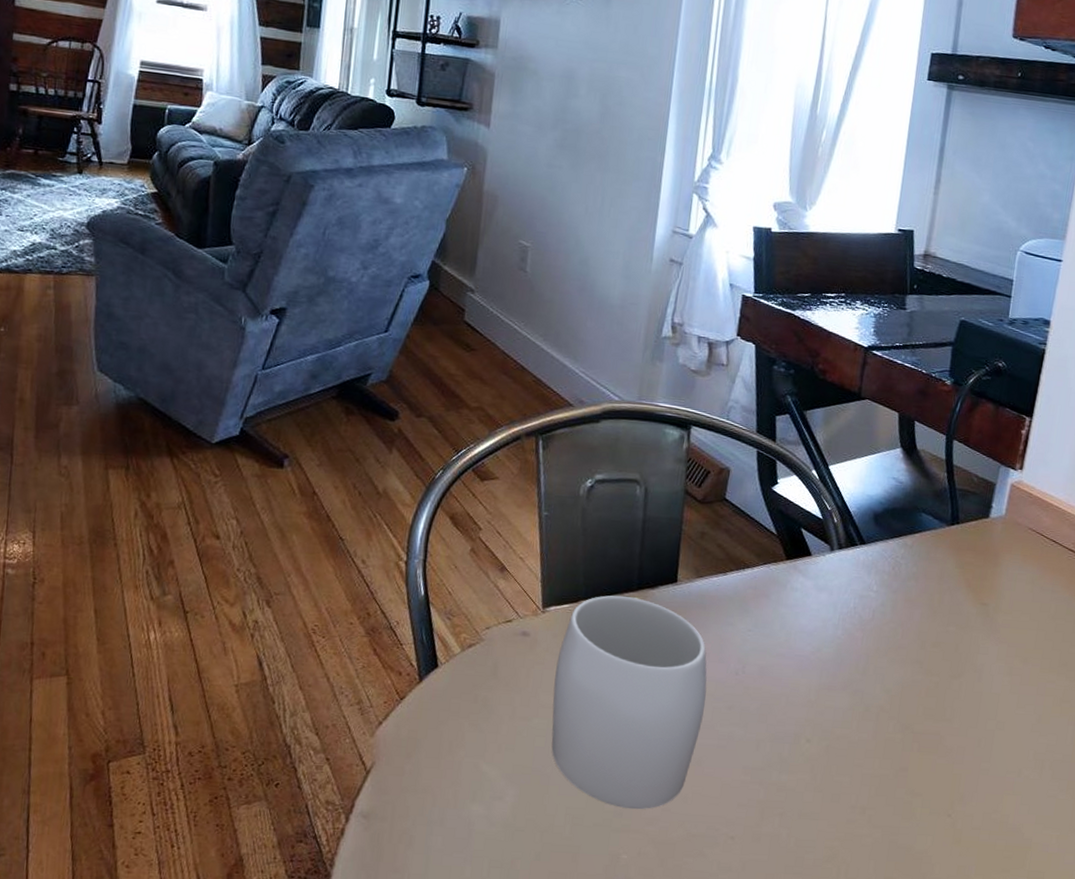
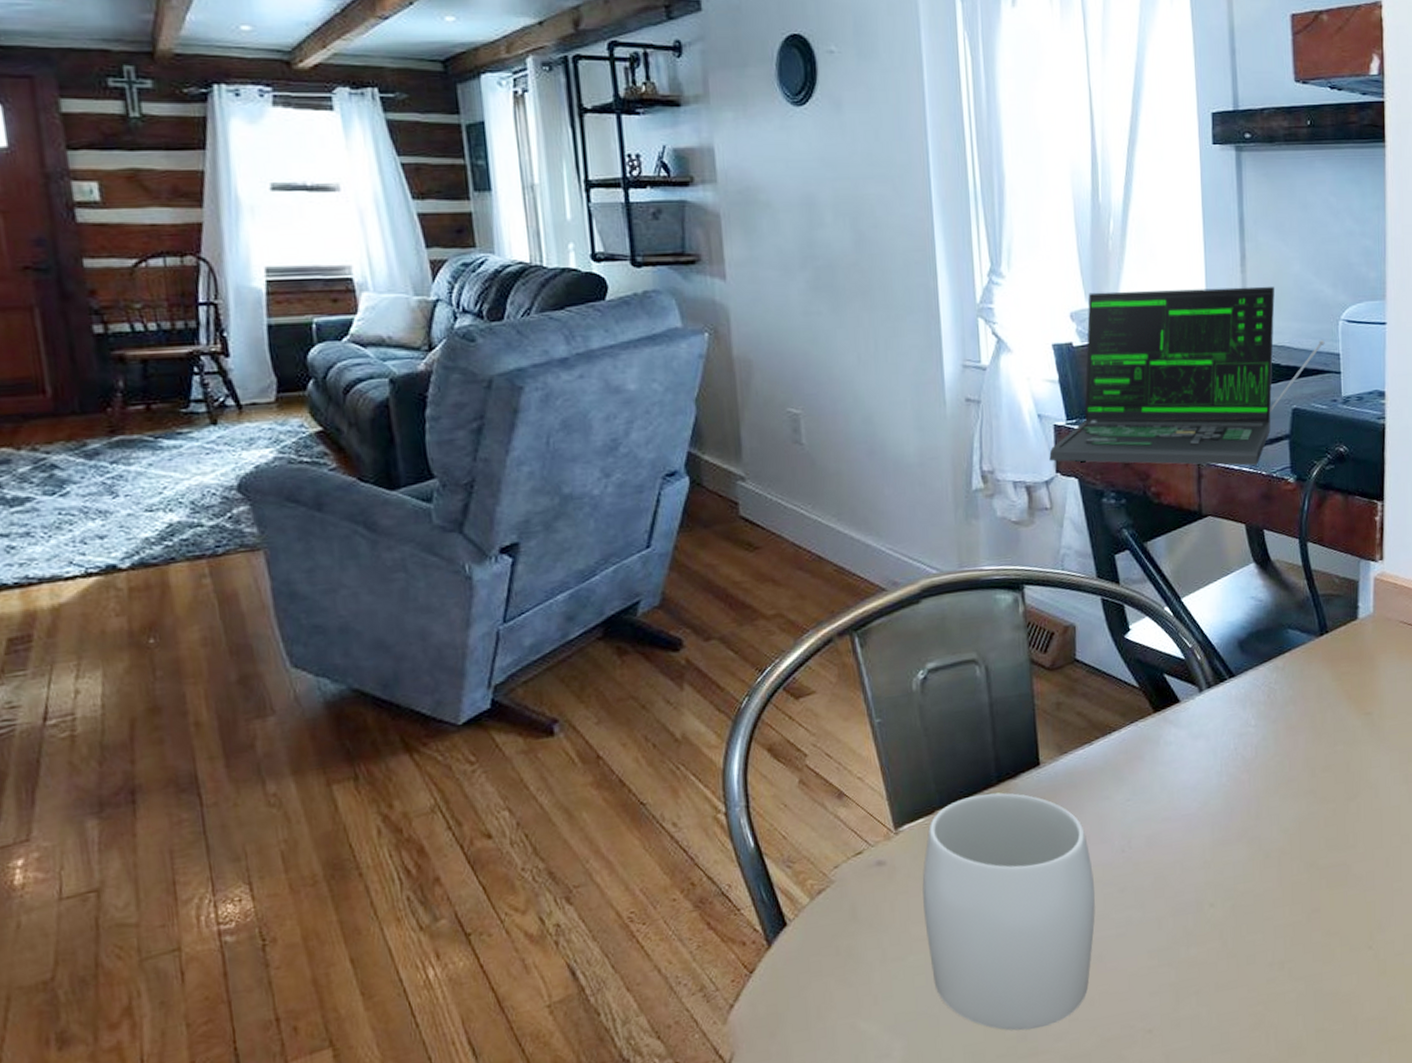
laptop: none [733,189,1001,363] -> present [1049,286,1325,466]

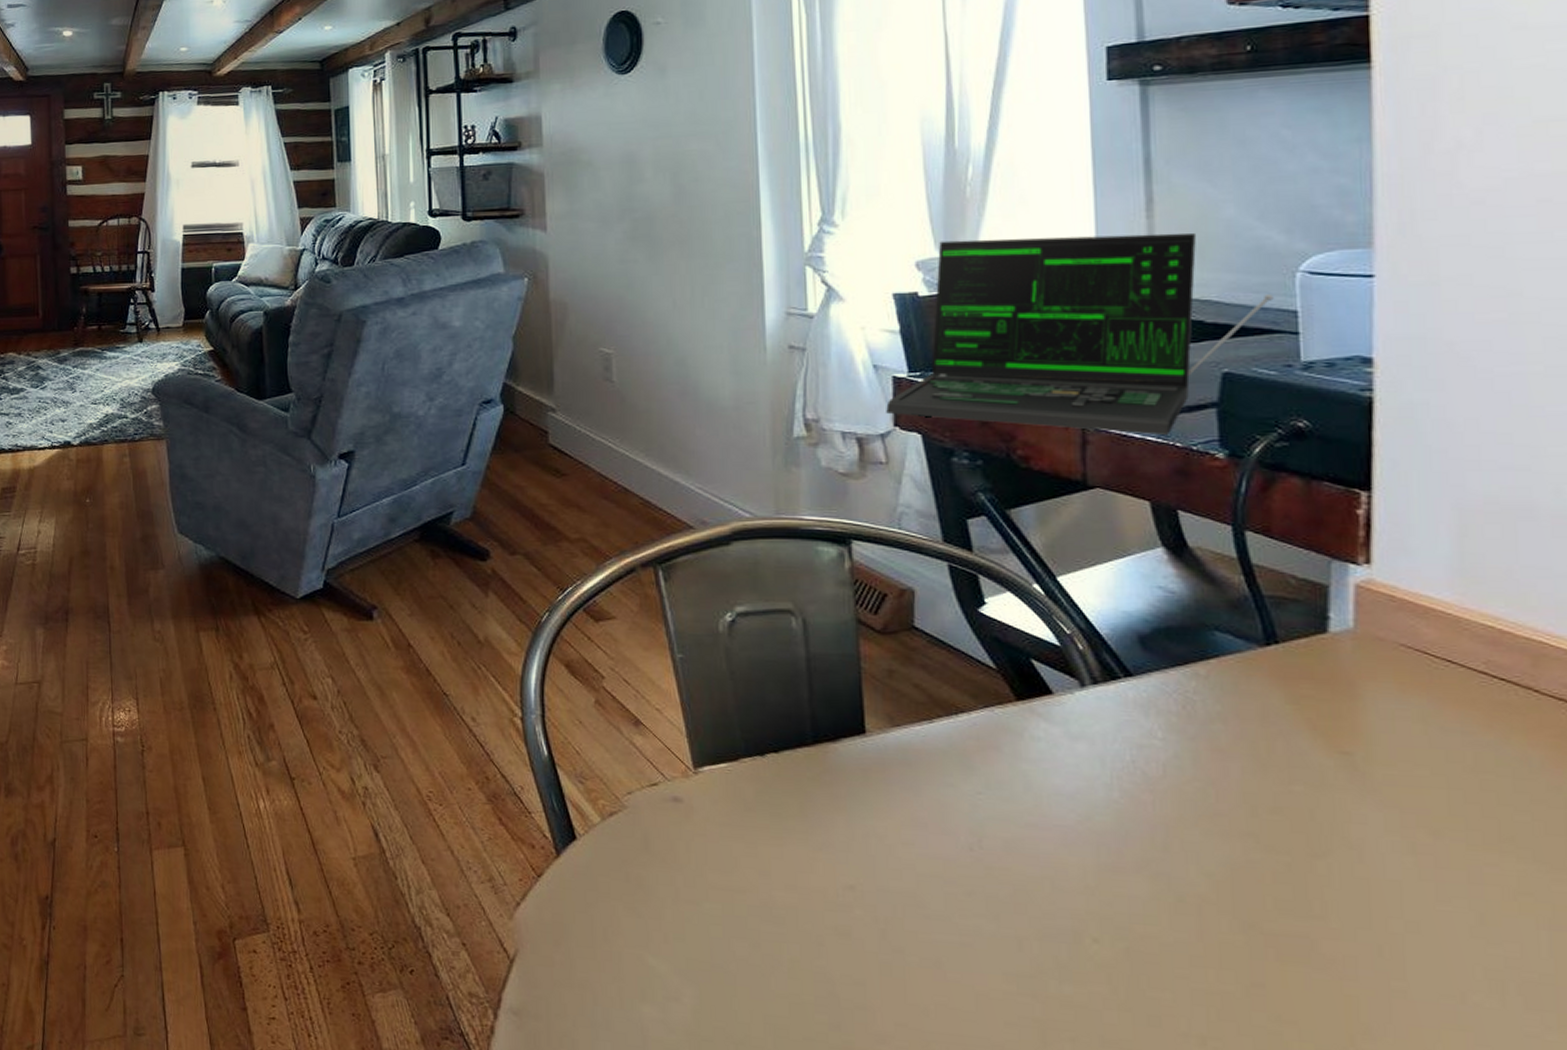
mug: present [922,792,1096,1031] -> none [722,751,933,1023]

